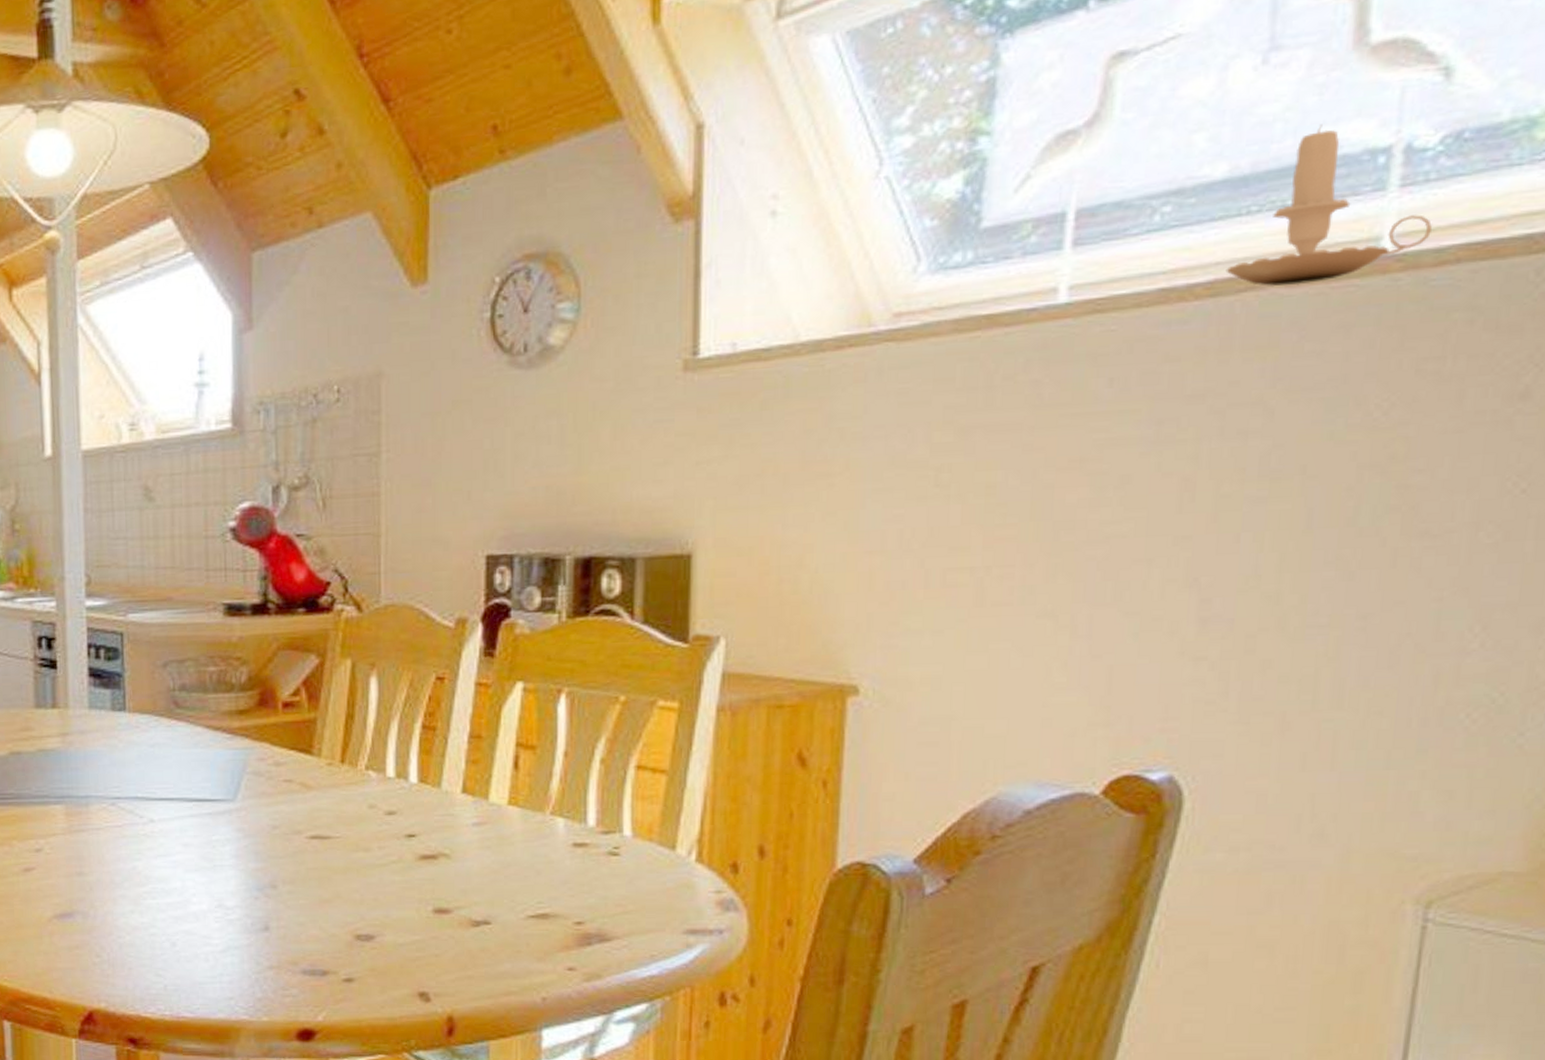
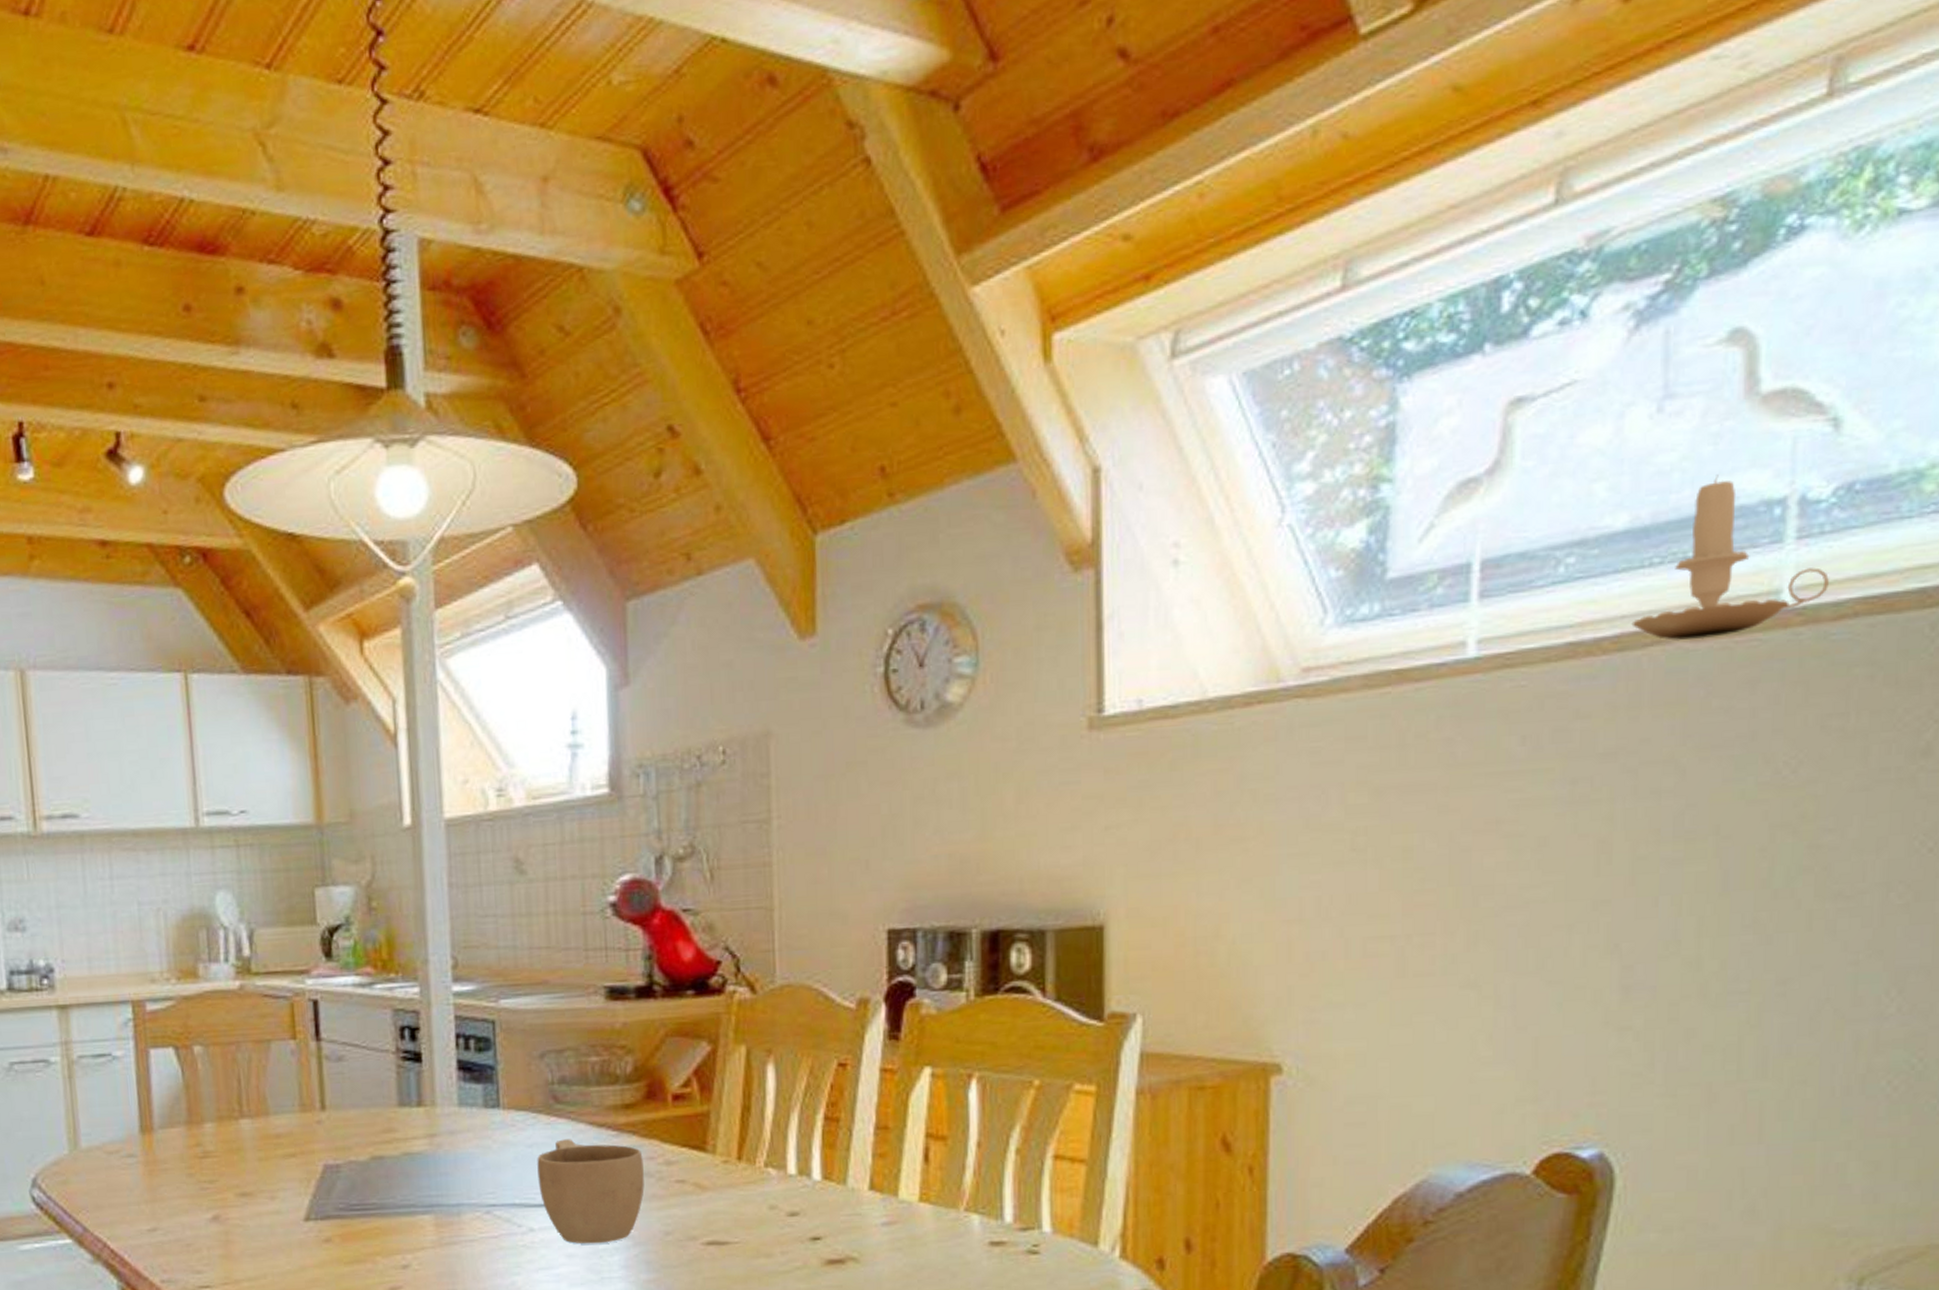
cup: none [158,740,255,835] -> present [537,1139,645,1244]

